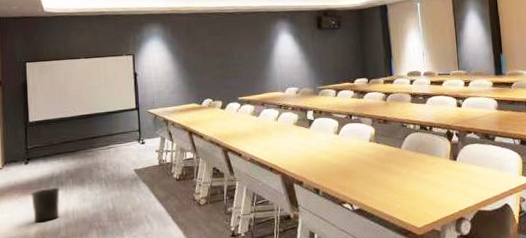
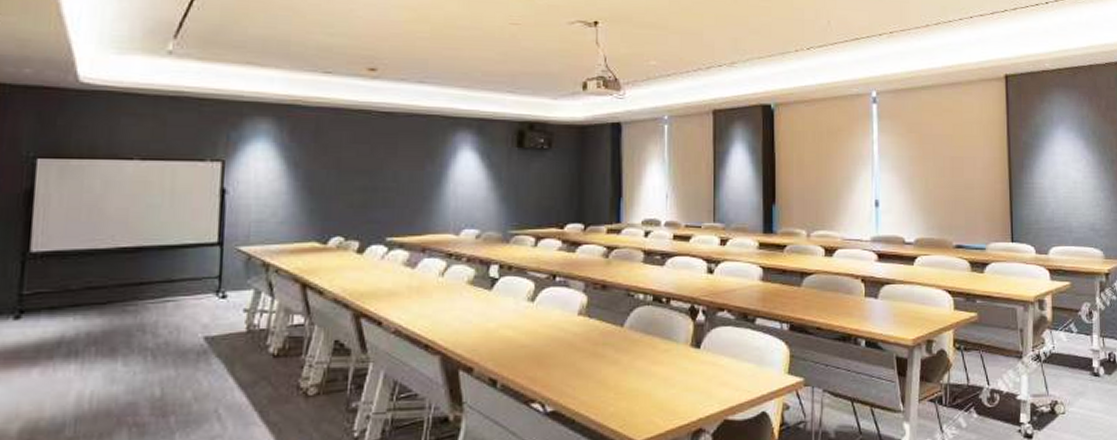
waste bin: present [30,187,61,223] -> none [17,358,74,414]

